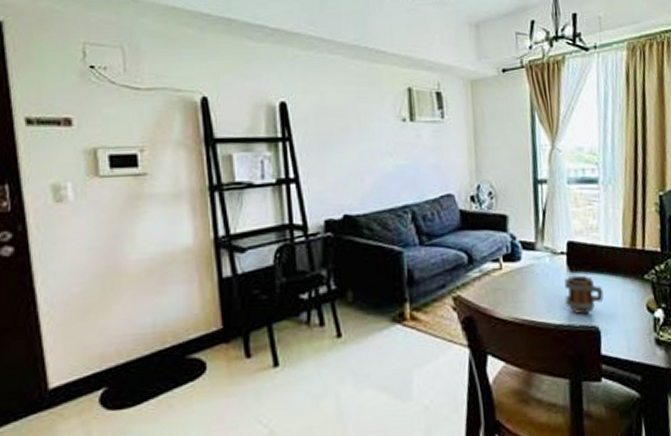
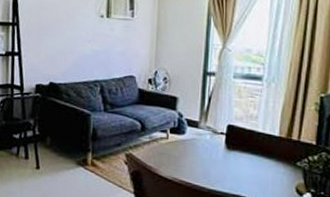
mug: present [564,275,604,315] -> none [220,152,256,186]

